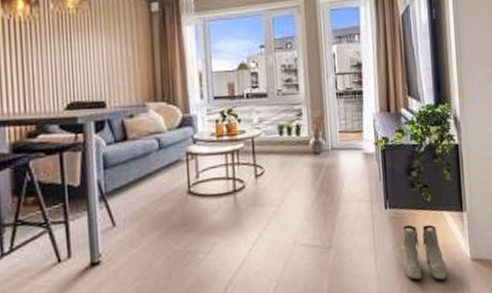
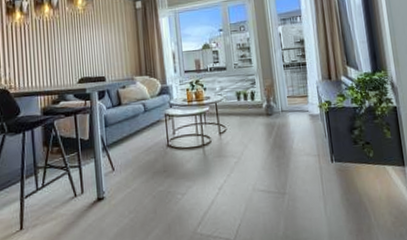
boots: present [402,224,447,281] -> none [348,176,393,228]

